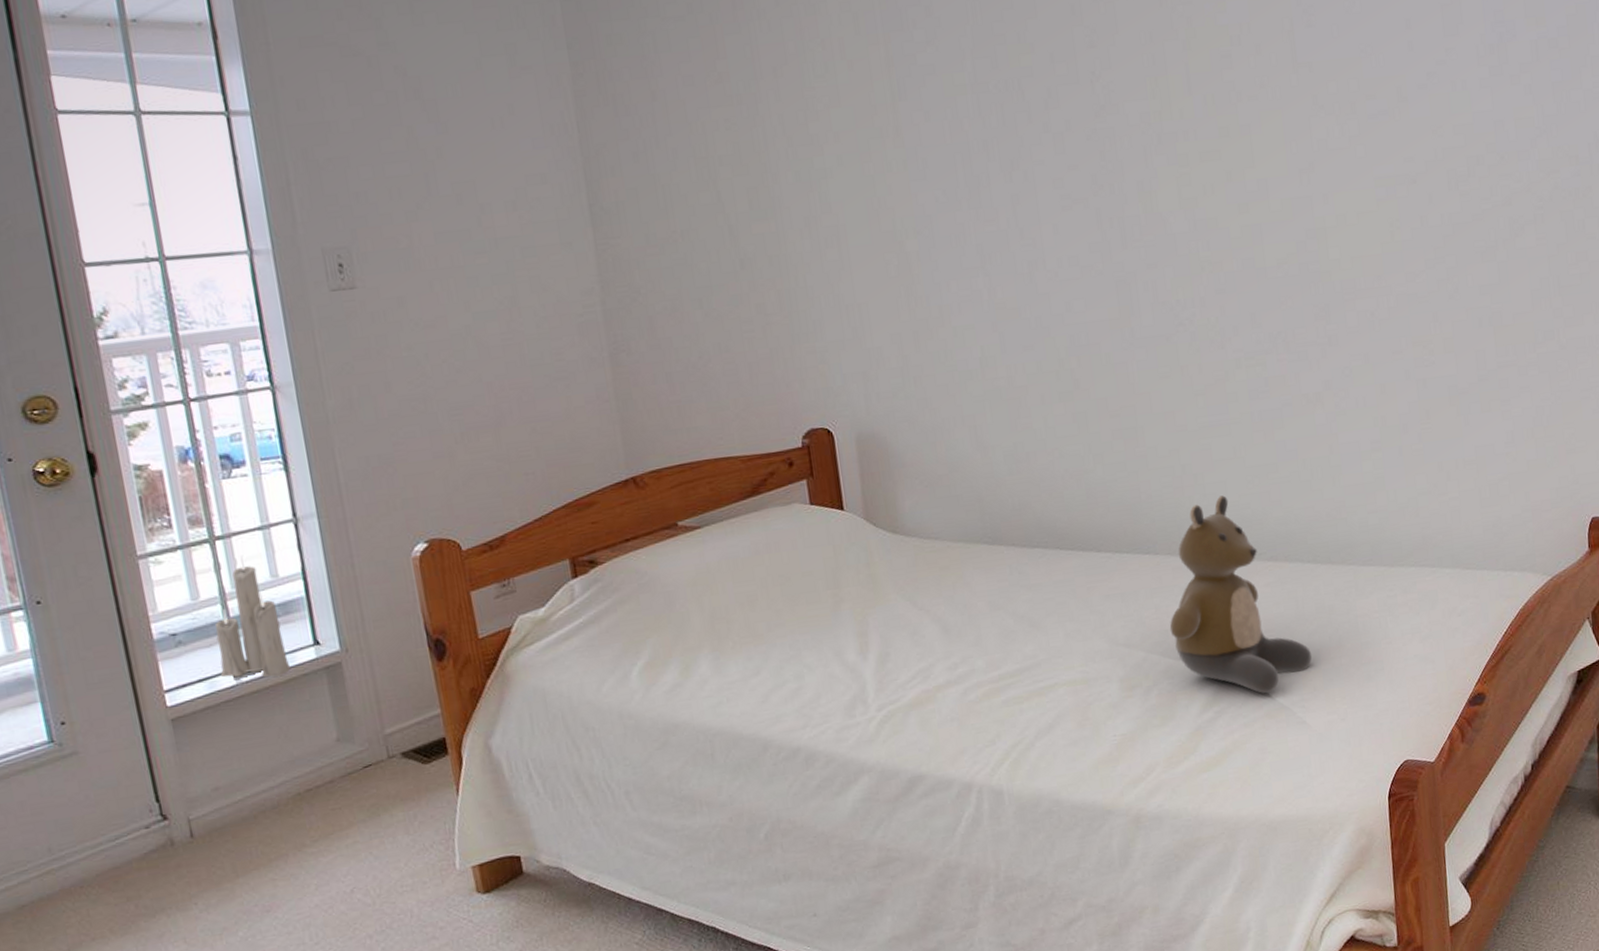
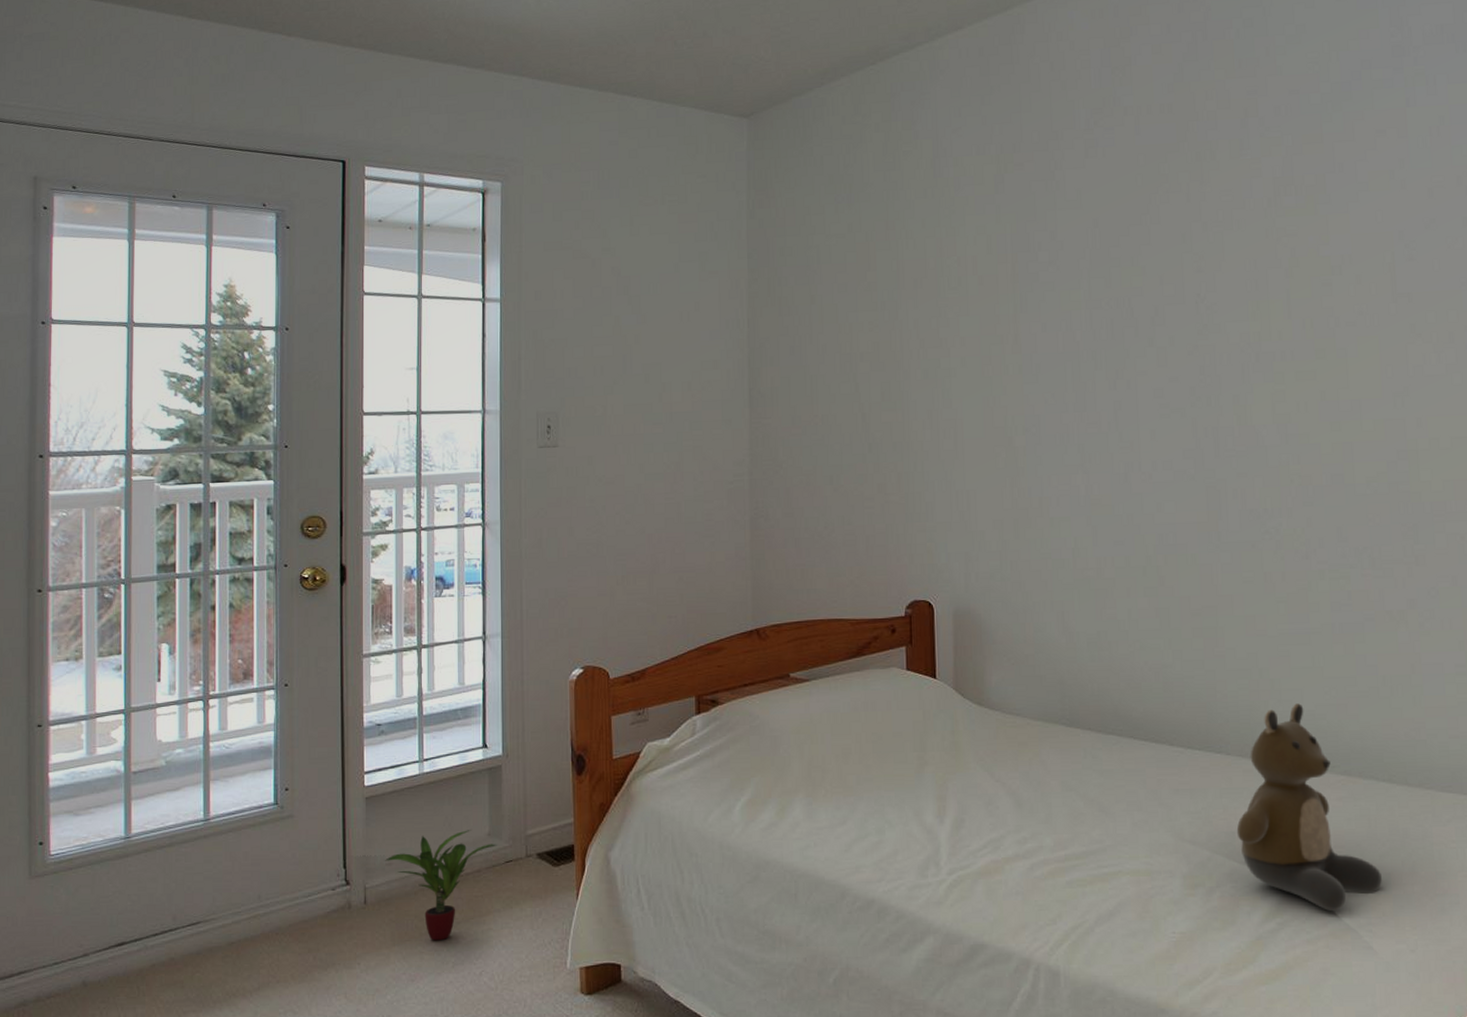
potted plant: none [209,738,350,865] -> present [385,830,497,941]
candle: present [215,555,291,678] -> none [408,663,462,772]

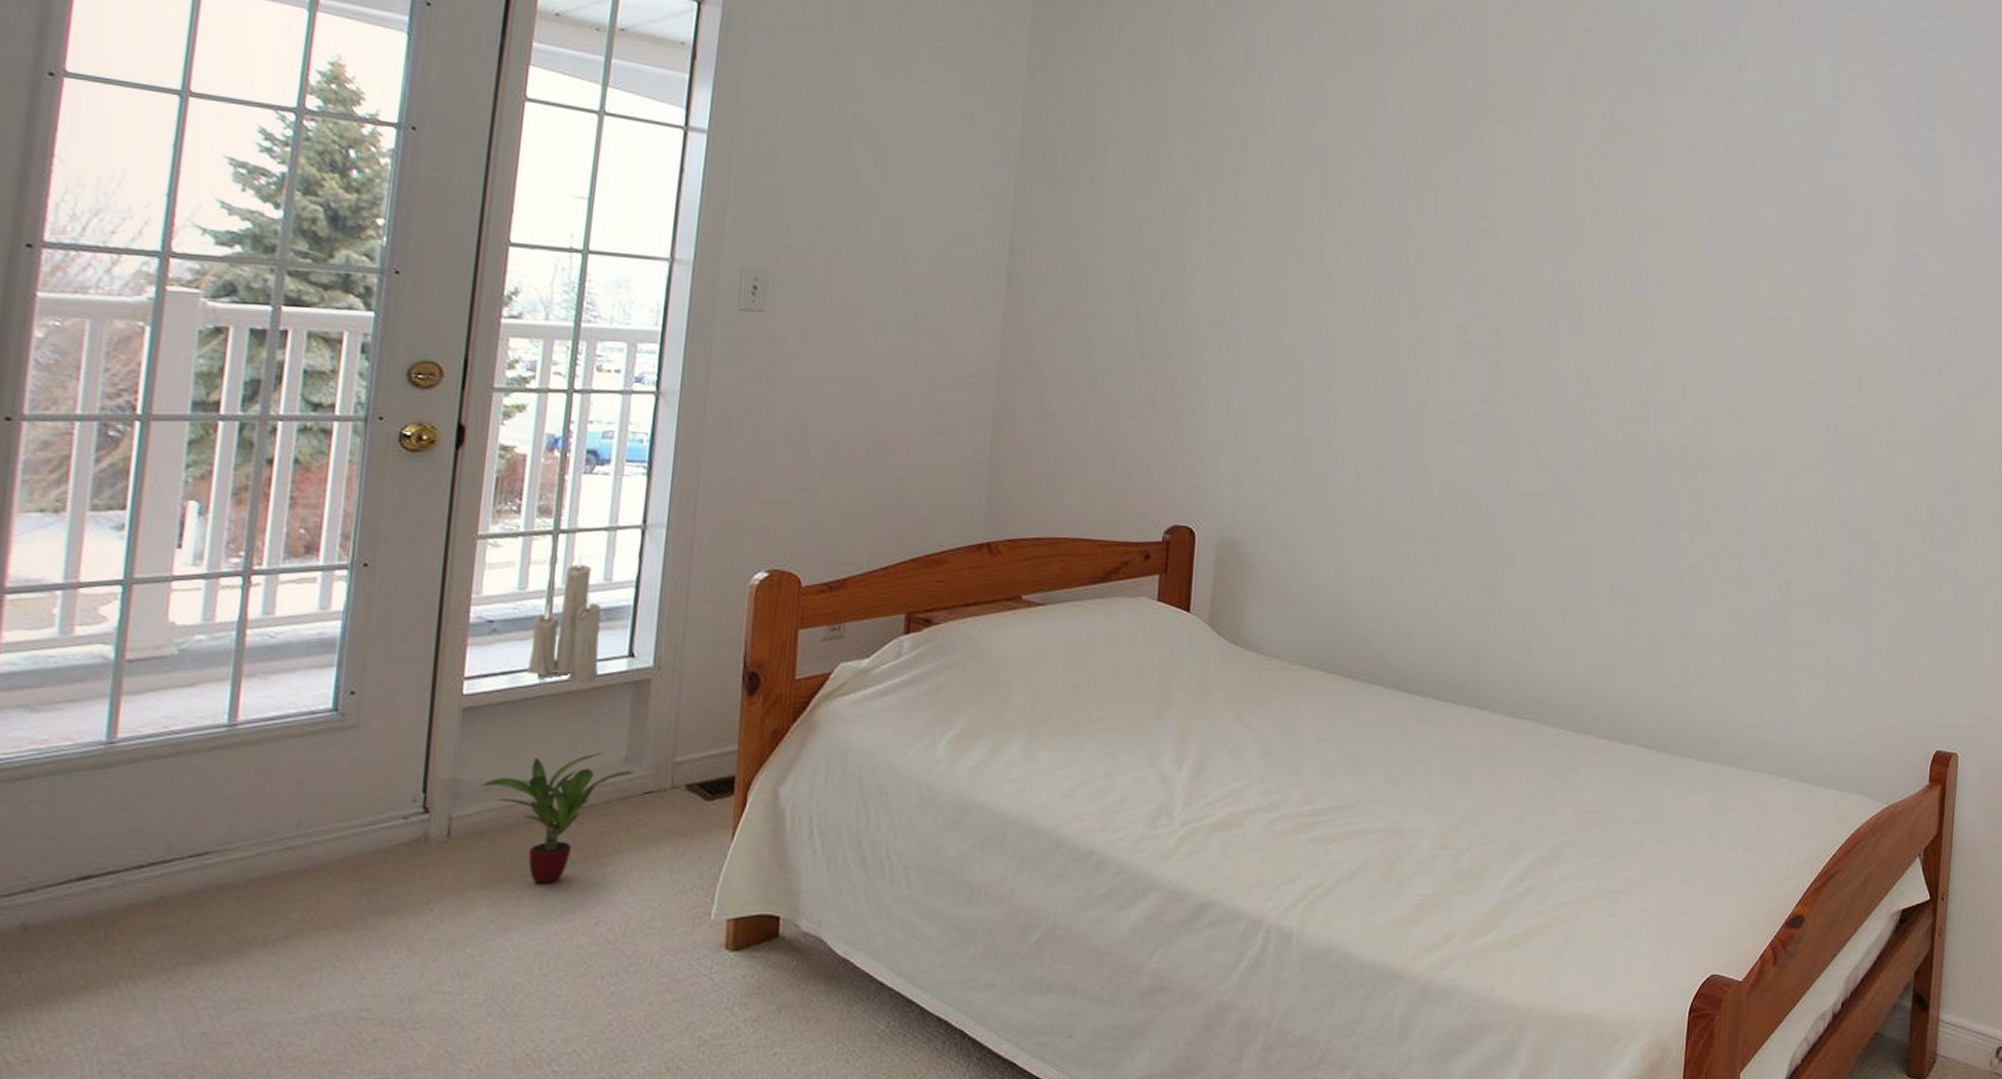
candle: none [408,663,462,772] -> present [525,553,601,684]
bear: present [1236,703,1383,911] -> none [1493,663,1634,876]

